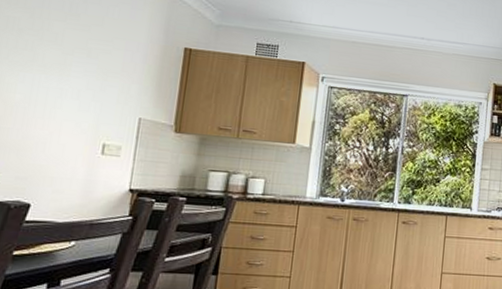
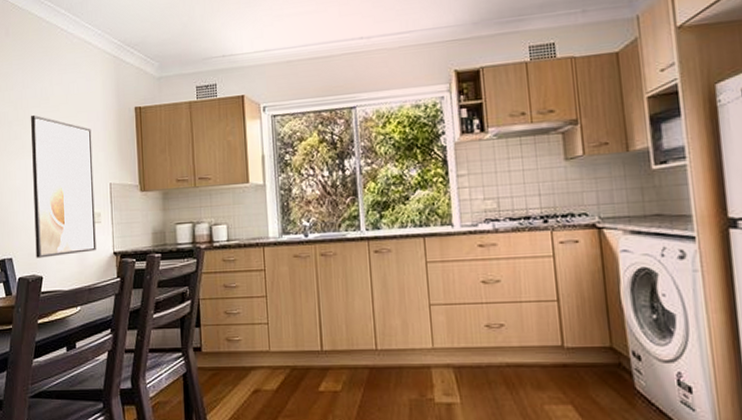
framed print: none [25,28,128,185] -> present [31,114,96,258]

